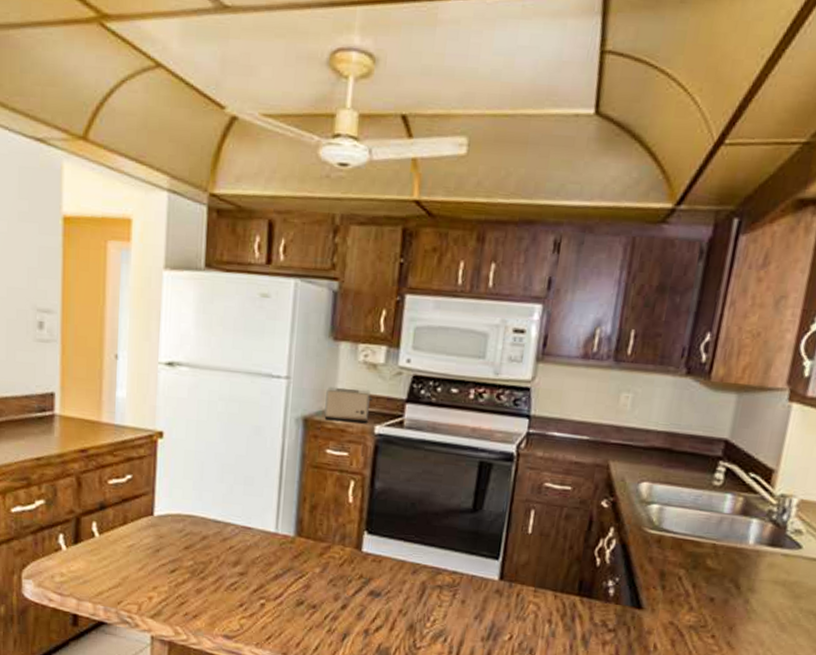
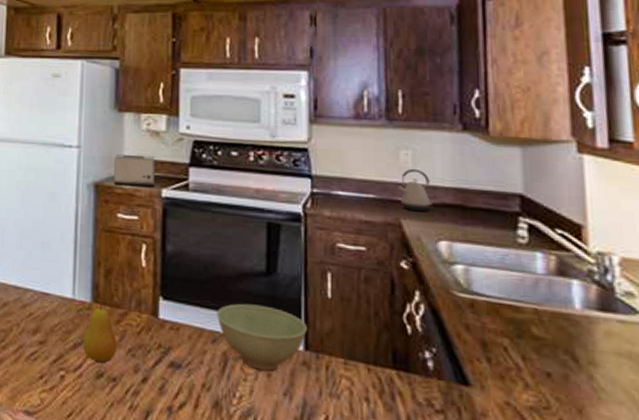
fruit: none [284,534,319,592] -> present [82,300,118,363]
bowl: none [419,538,505,599] -> present [216,303,308,372]
kettle: none [611,411,645,455] -> present [397,168,434,212]

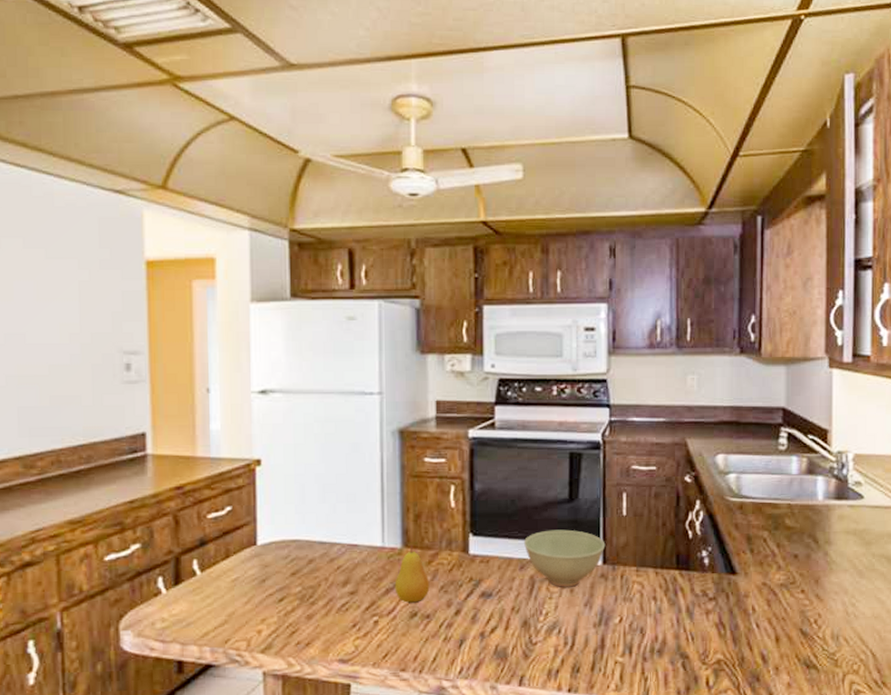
toaster: present [114,153,157,188] -> none [419,397,463,430]
kettle: present [397,168,434,212] -> none [684,391,714,431]

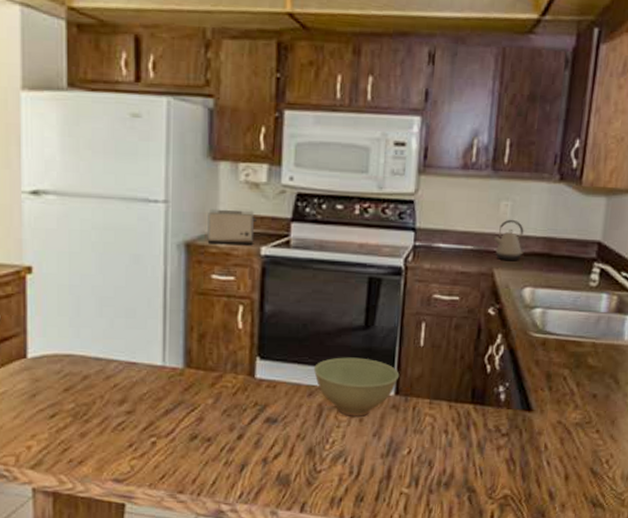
fruit: present [394,544,430,603] -> none [174,365,212,425]
toaster: none [419,397,463,430] -> present [207,208,256,246]
kettle: none [684,391,714,431] -> present [493,219,524,262]

